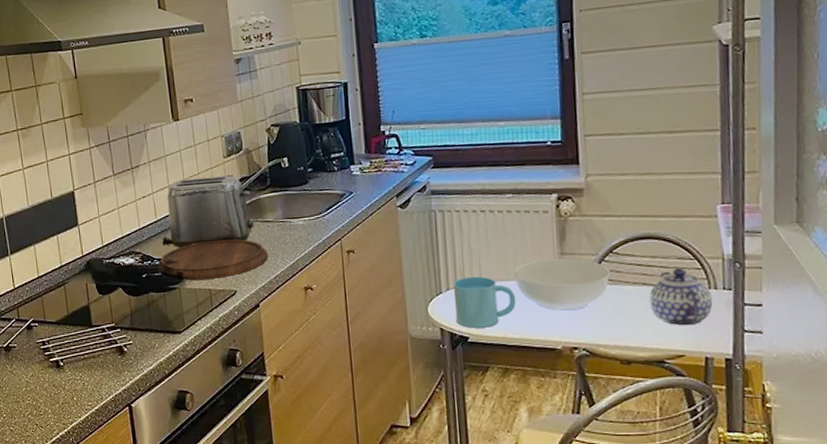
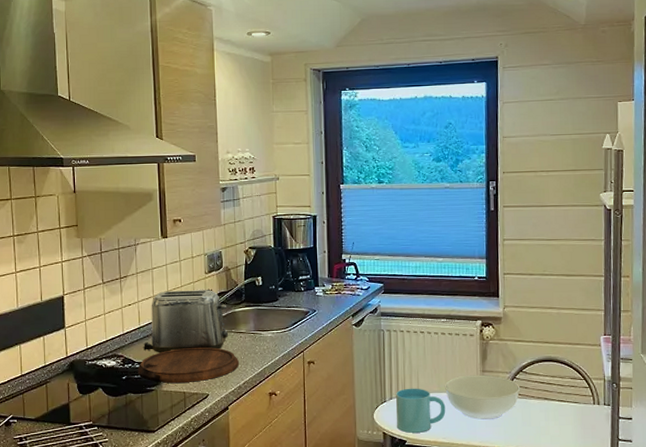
teapot: present [649,268,713,326] -> none [549,386,597,435]

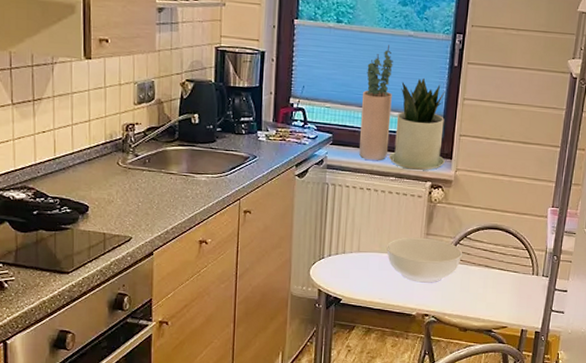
cutting board: present [137,347,239,383] -> none [51,185,167,223]
toaster: present [142,290,228,353] -> none [58,120,158,190]
mug: present [395,388,446,433] -> none [332,246,385,292]
vase: none [408,198,437,306] -> present [359,45,393,161]
planter: none [438,224,492,310] -> present [389,77,445,170]

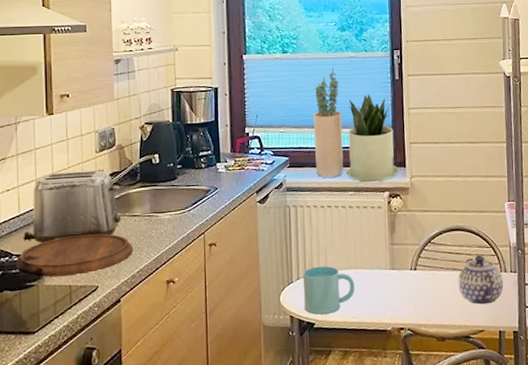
cutting board: none [51,185,167,223] -> present [15,233,133,277]
toaster: none [58,120,158,190] -> present [22,170,121,243]
mug: none [332,246,385,292] -> present [303,266,355,315]
bowl: present [386,237,463,283] -> none [352,248,430,296]
teapot: none [488,255,534,303] -> present [458,255,504,305]

